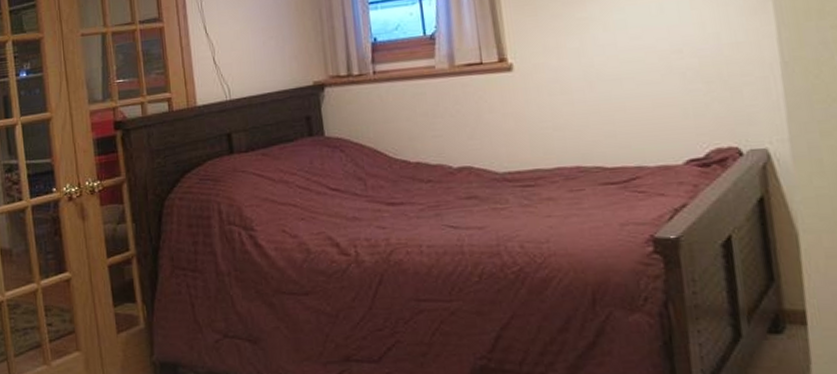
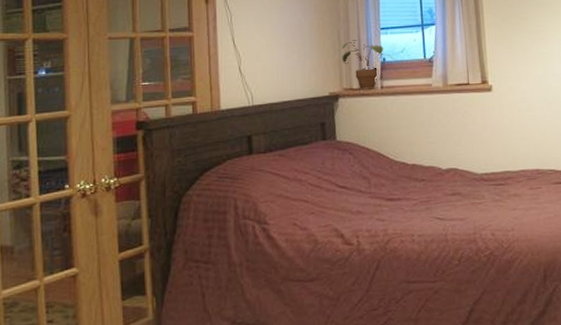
potted plant: none [325,18,387,77] -> present [342,40,394,90]

